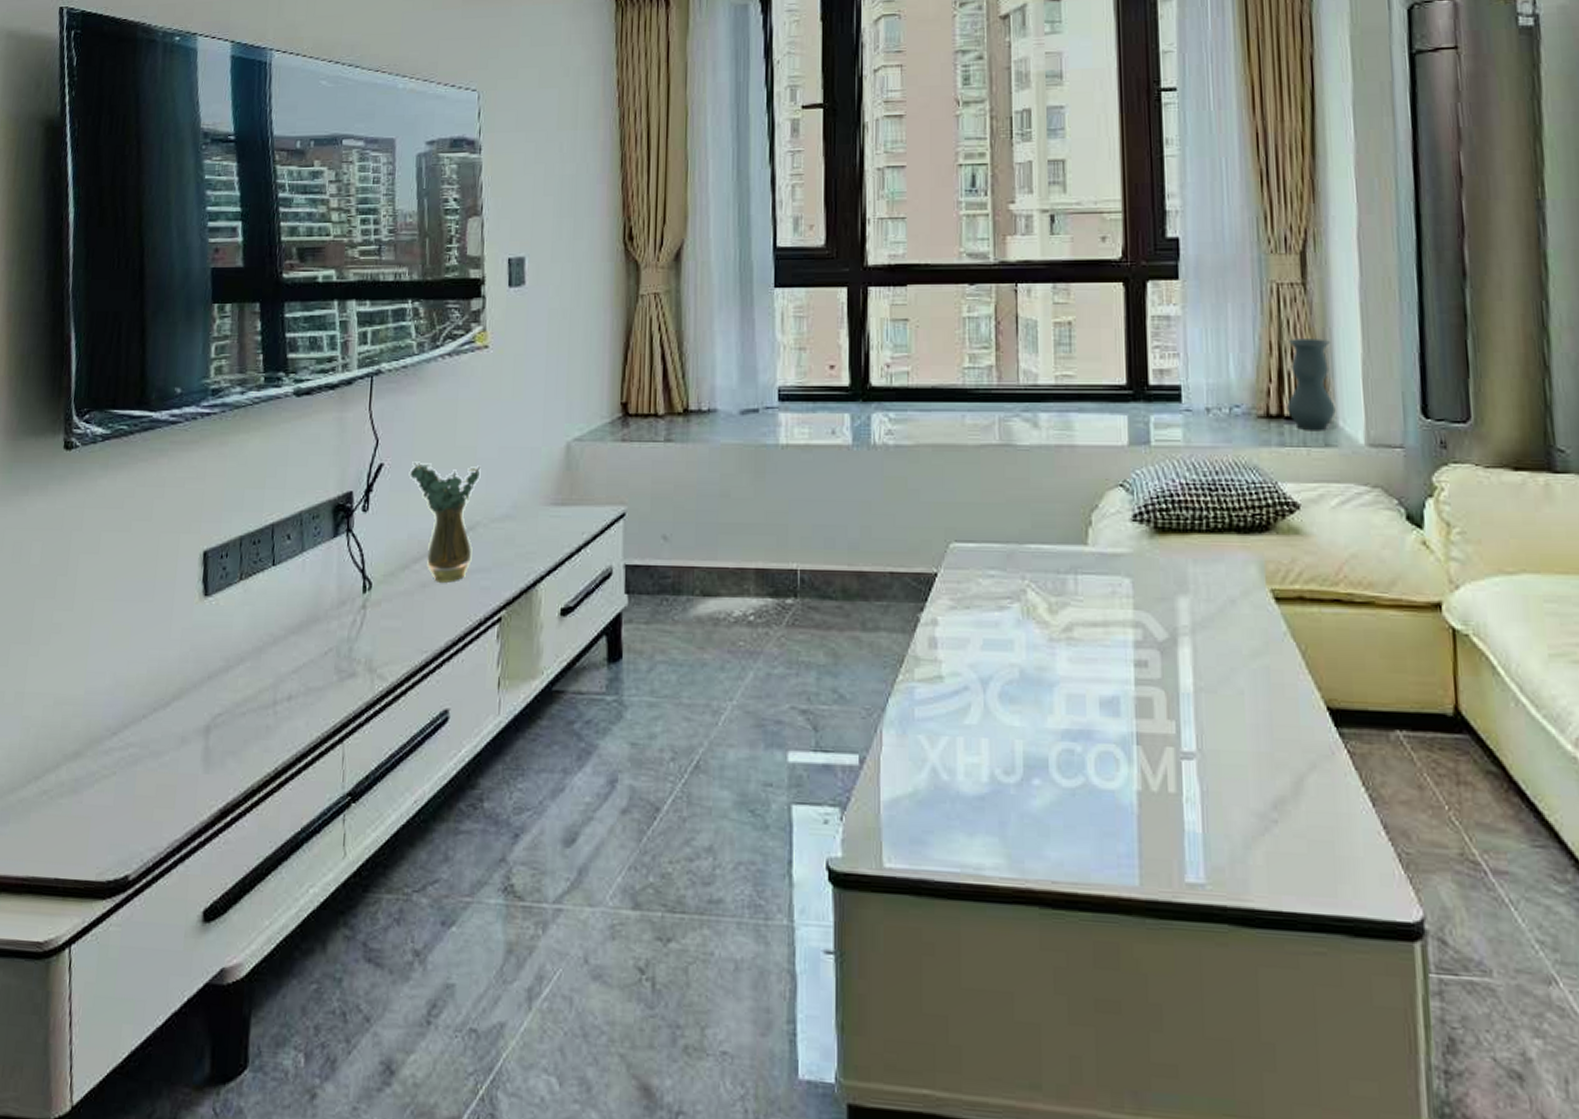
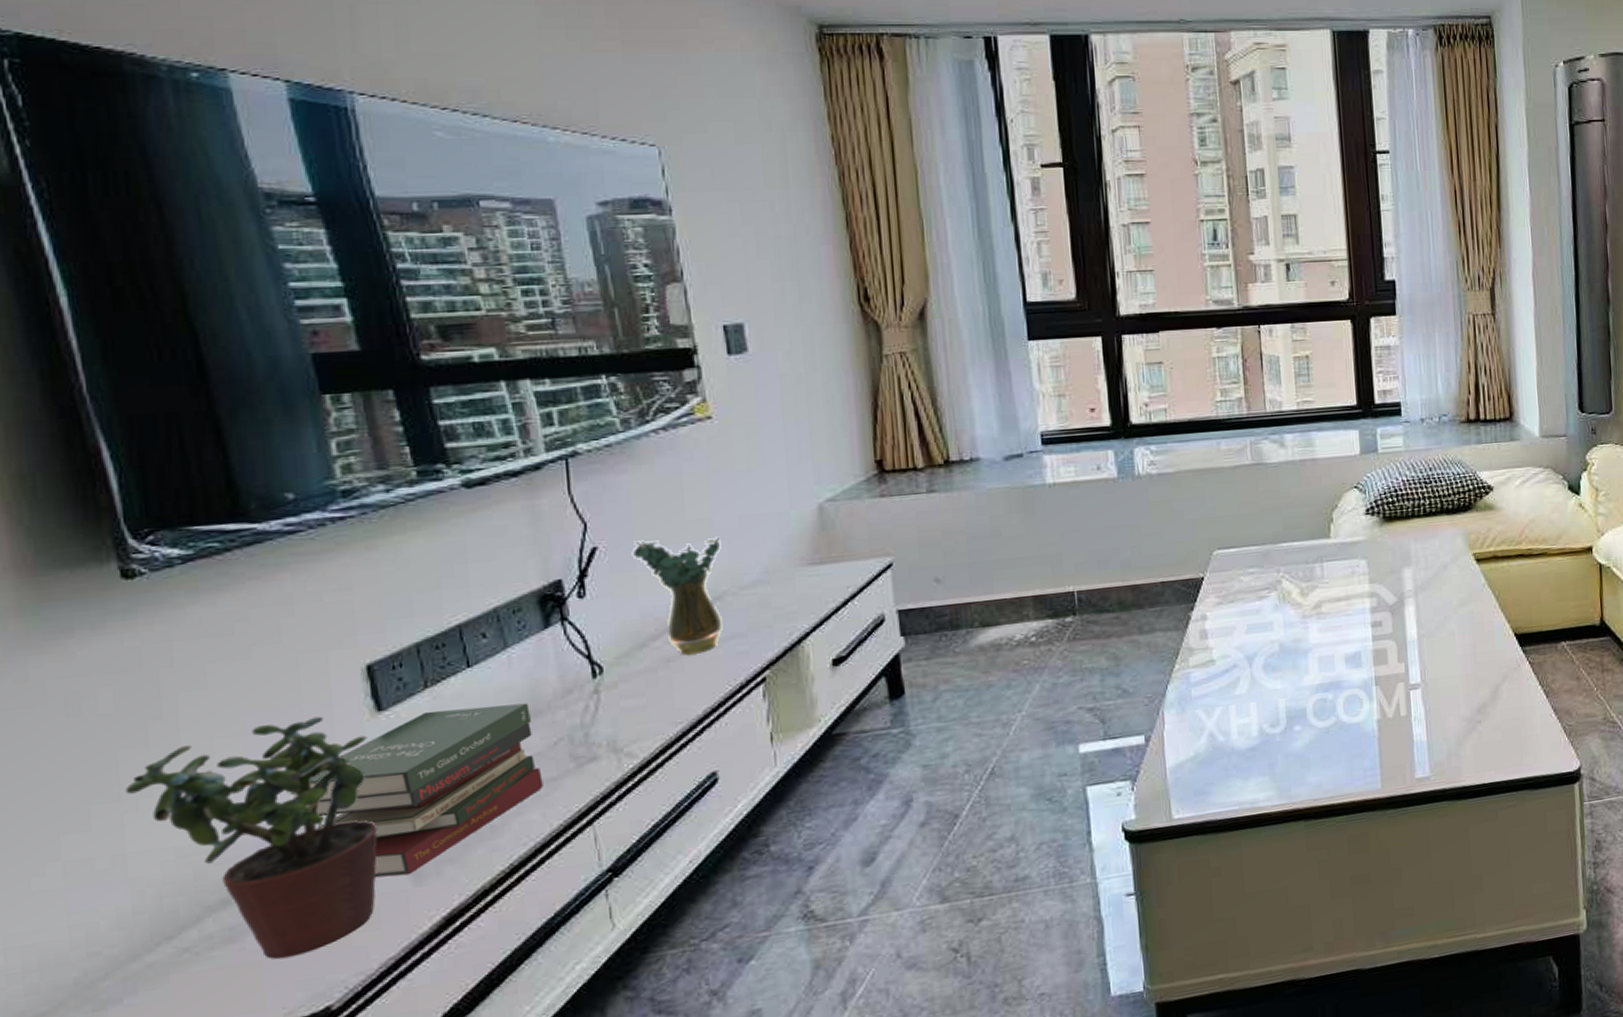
potted plant: none [34,593,194,820] -> present [125,716,379,960]
books: none [136,603,312,760] -> present [293,703,543,878]
vase: present [1287,339,1336,431] -> none [1483,357,1518,430]

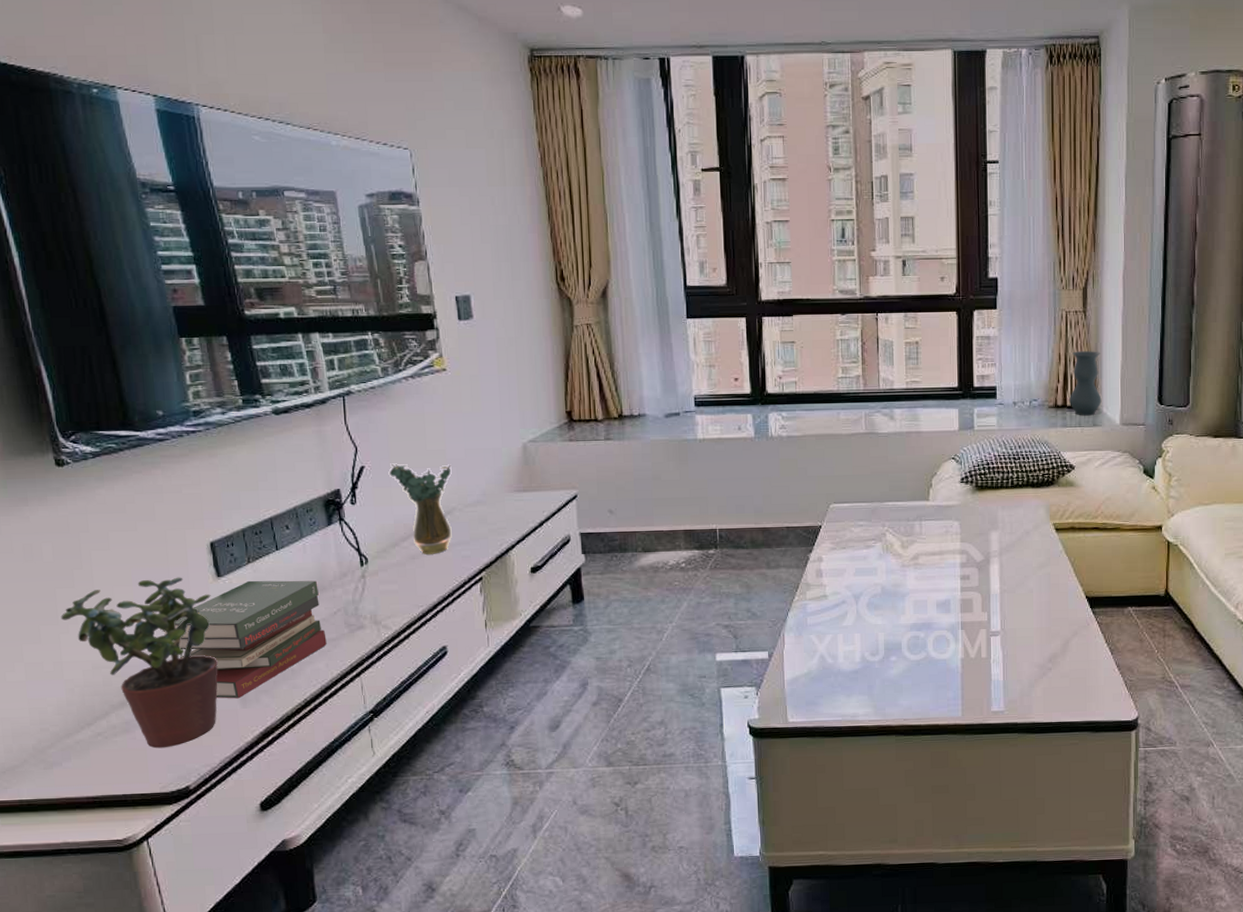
vase: none [1483,357,1518,430] -> present [1069,351,1102,416]

